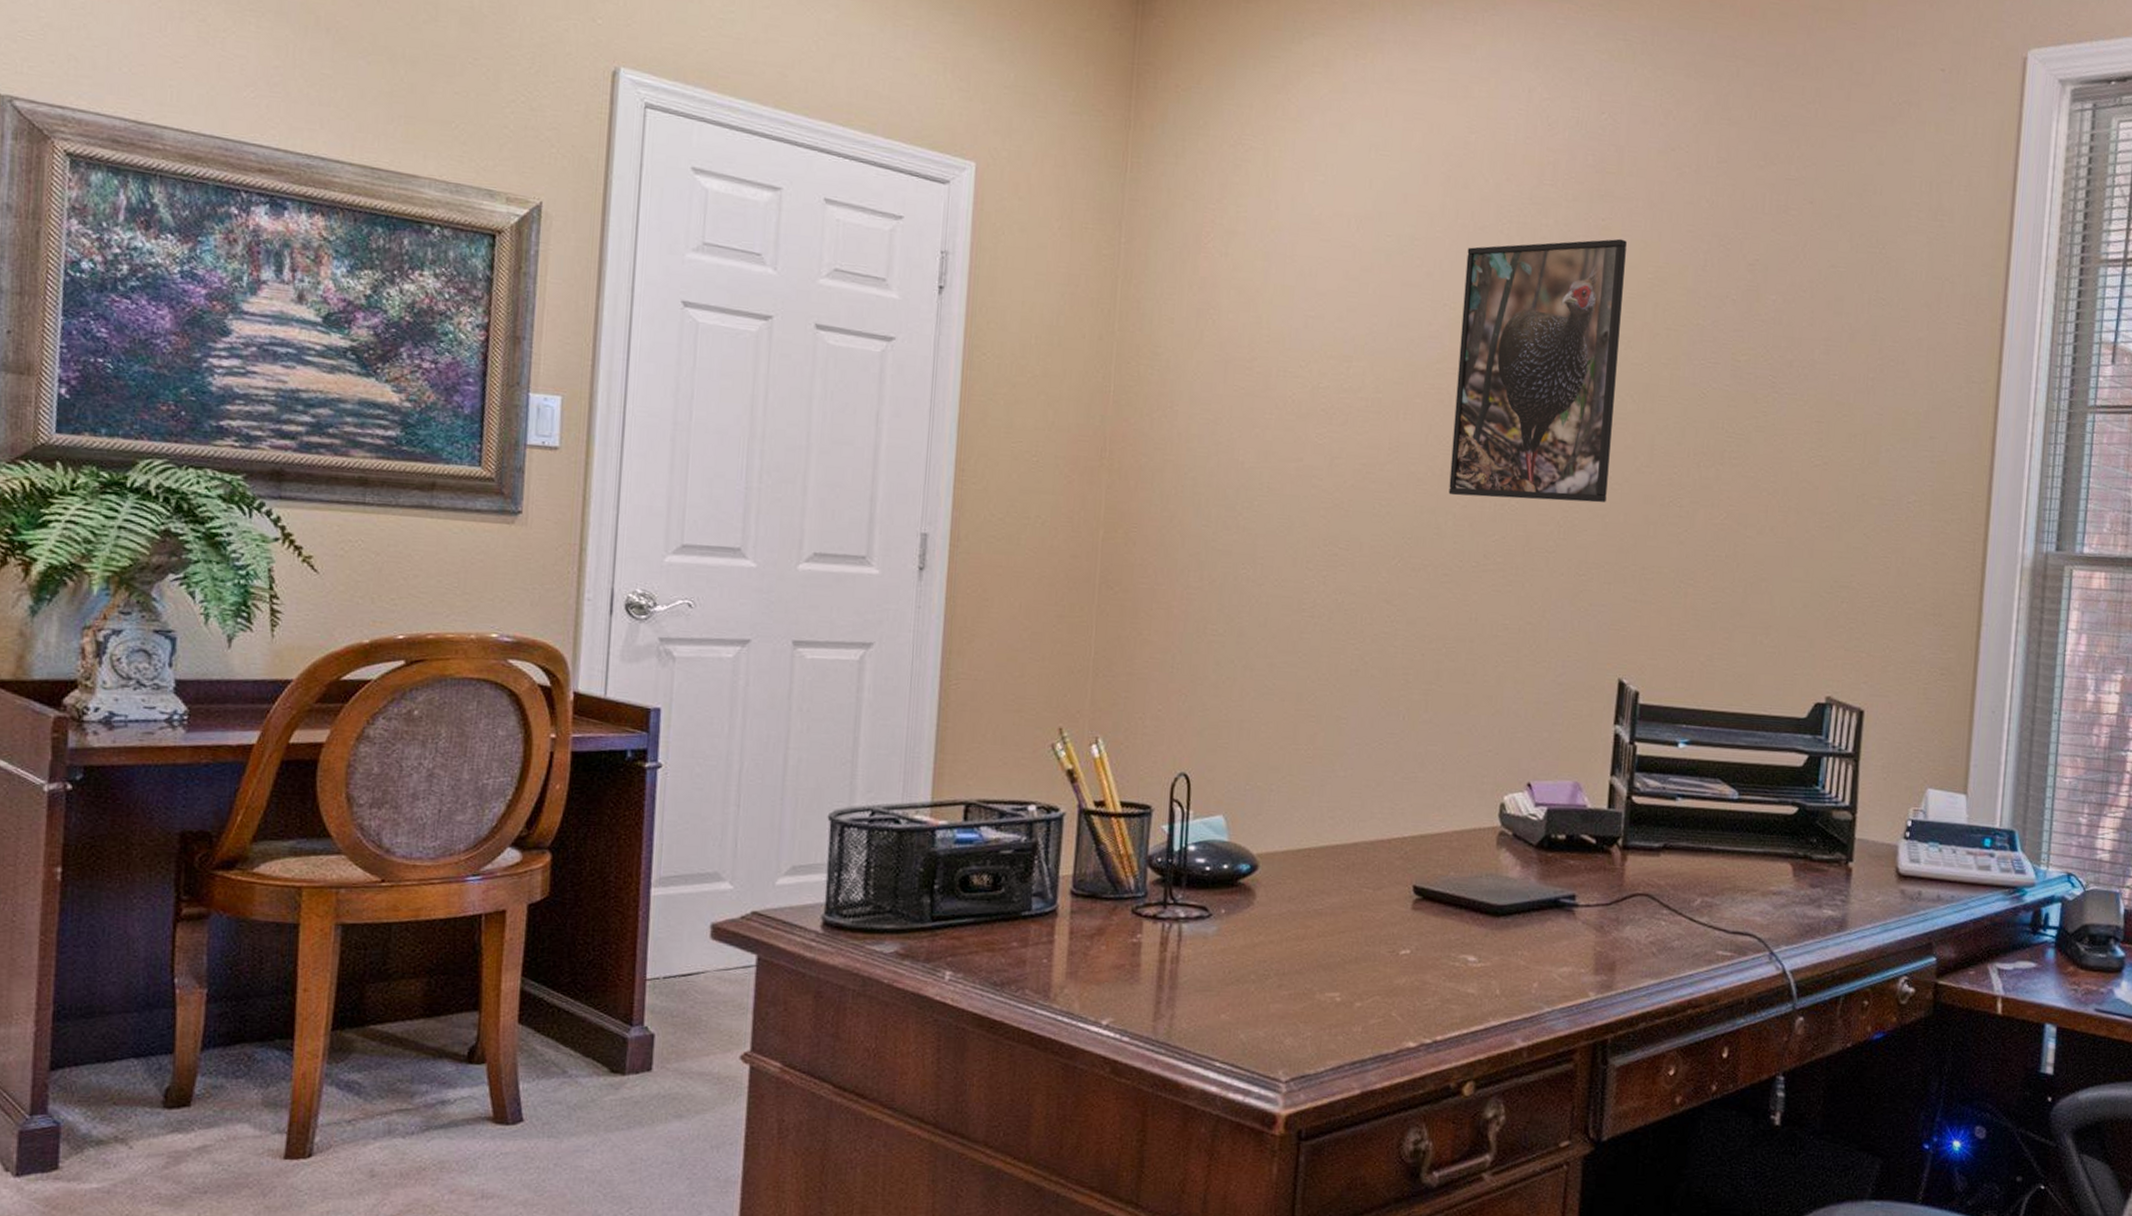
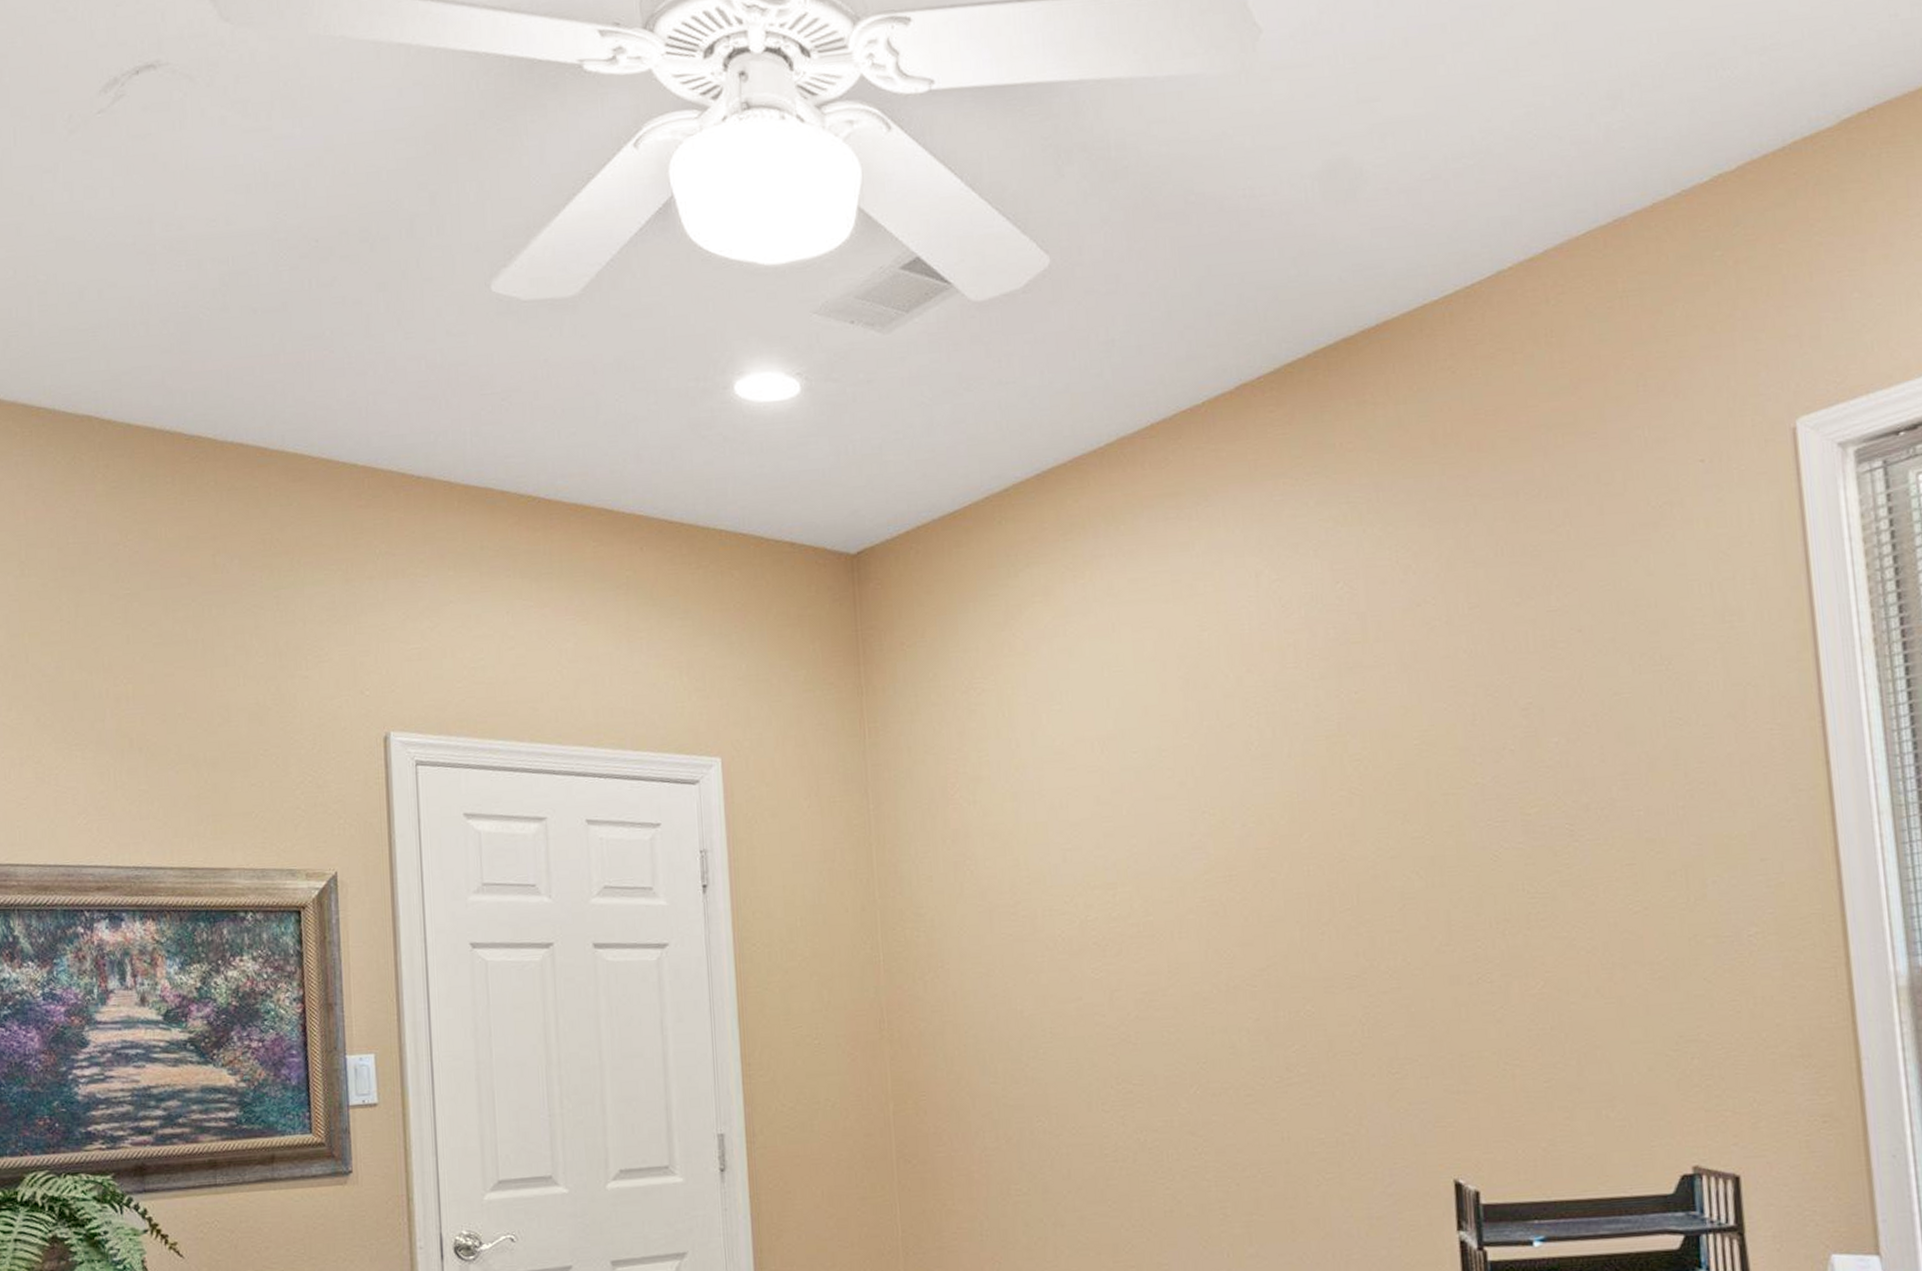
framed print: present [1448,238,1627,503] -> none [1218,709,1408,1010]

